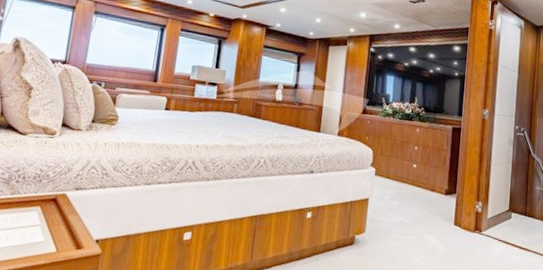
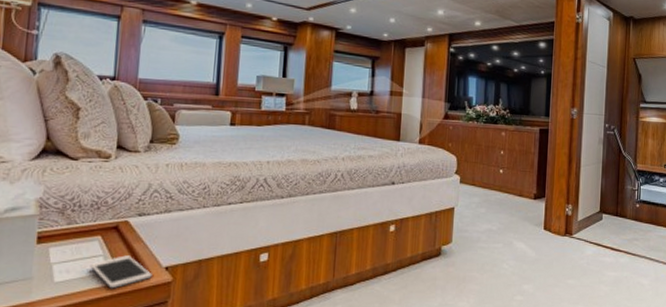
cell phone: none [27,226,84,258] -> present [90,255,152,289]

